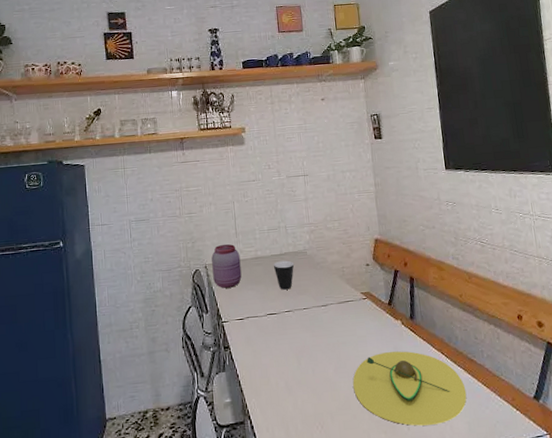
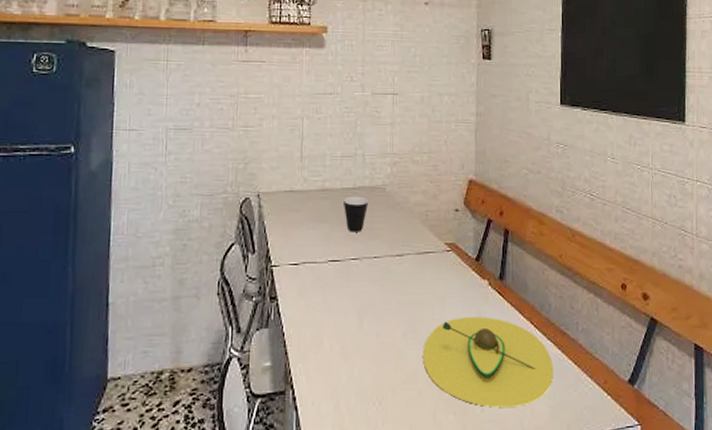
jar: present [211,244,242,288] -> none [266,169,303,224]

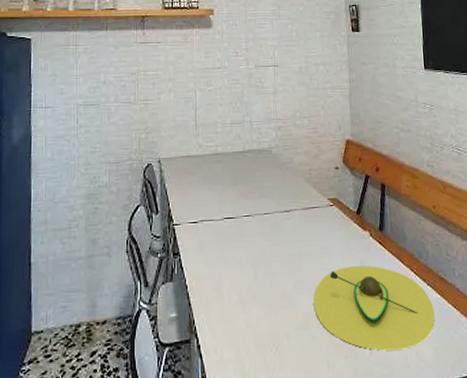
mug: present [342,196,369,232] -> none [234,158,258,192]

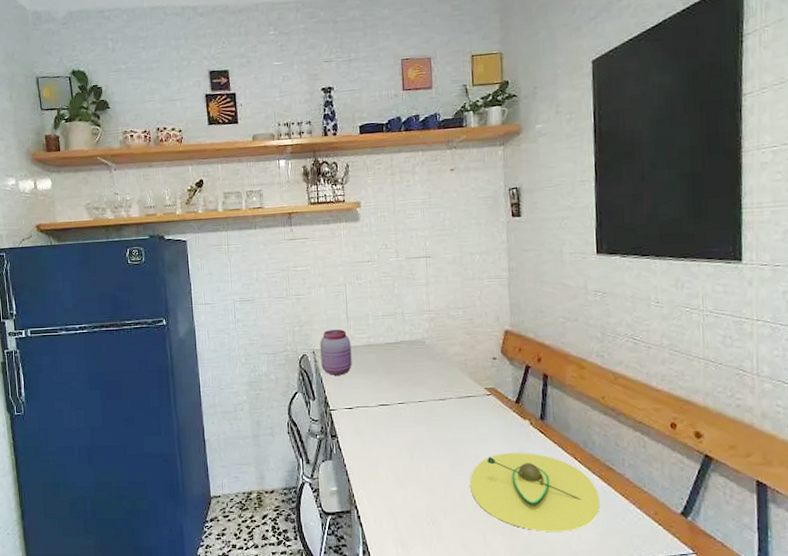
jar: none [167,136,199,186] -> present [320,329,352,375]

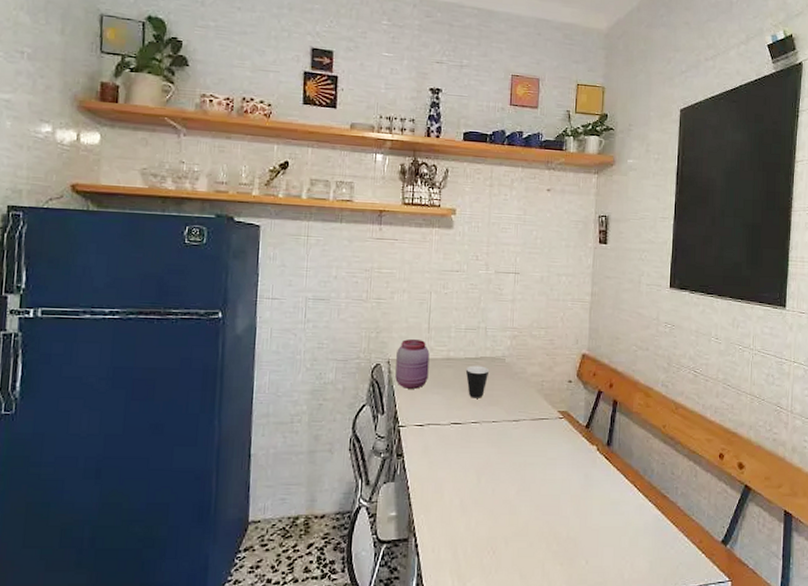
mug: none [387,349,411,381] -> present [465,365,490,398]
avocado: present [470,453,600,532] -> none [534,479,654,560]

